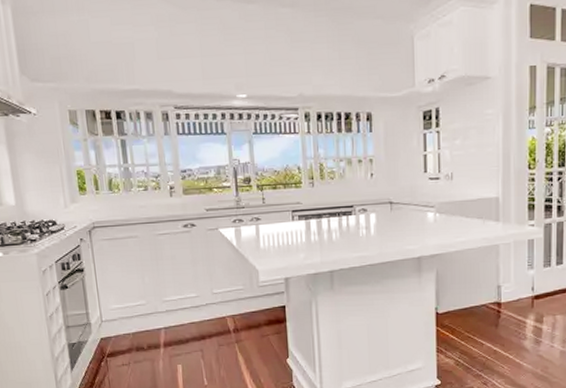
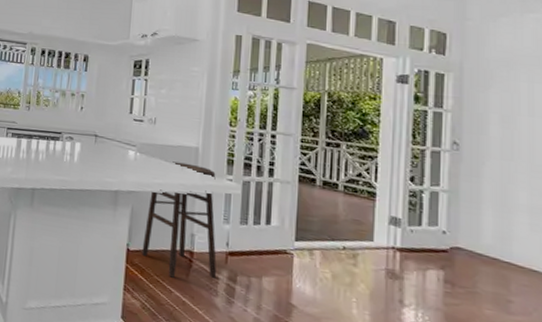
stool: none [451,215,525,331] -> present [142,161,217,278]

